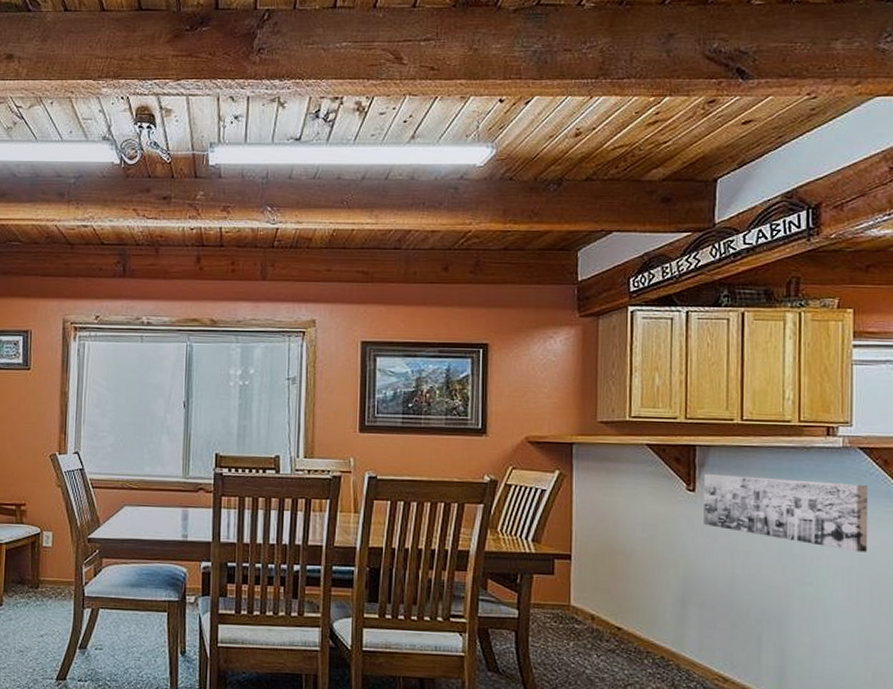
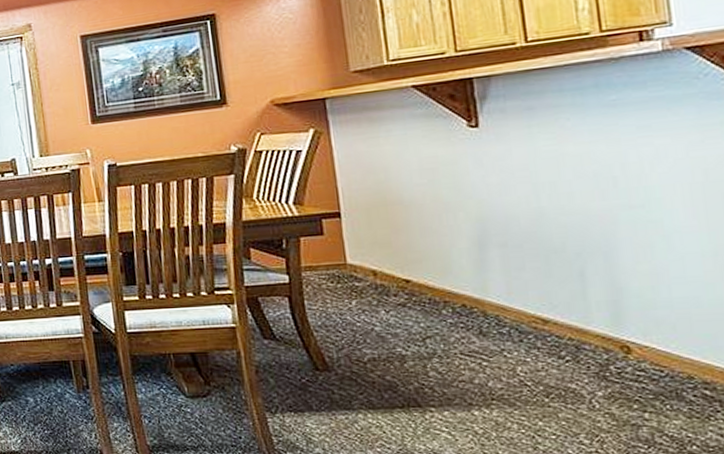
wall art: present [703,473,869,552] -> none [486,87,714,165]

